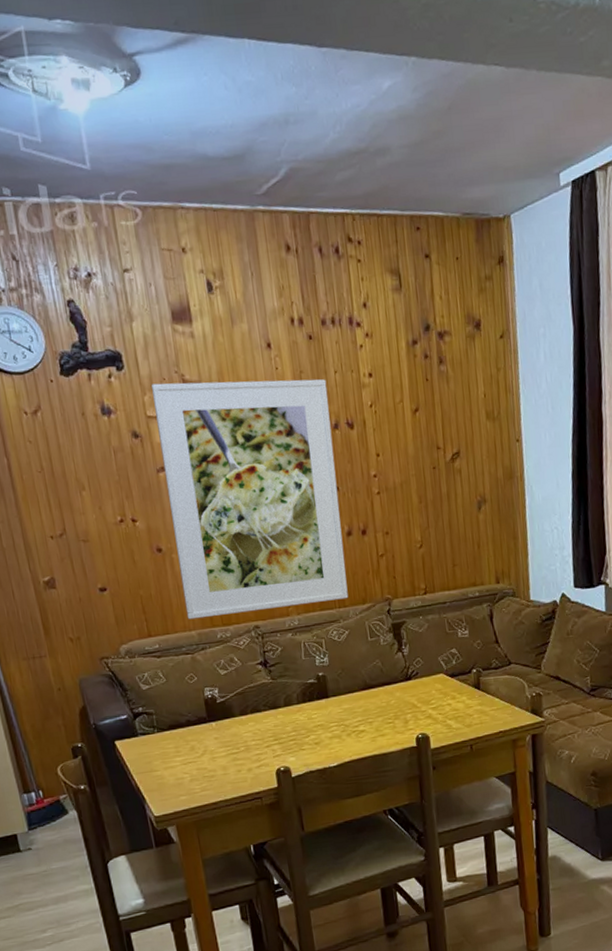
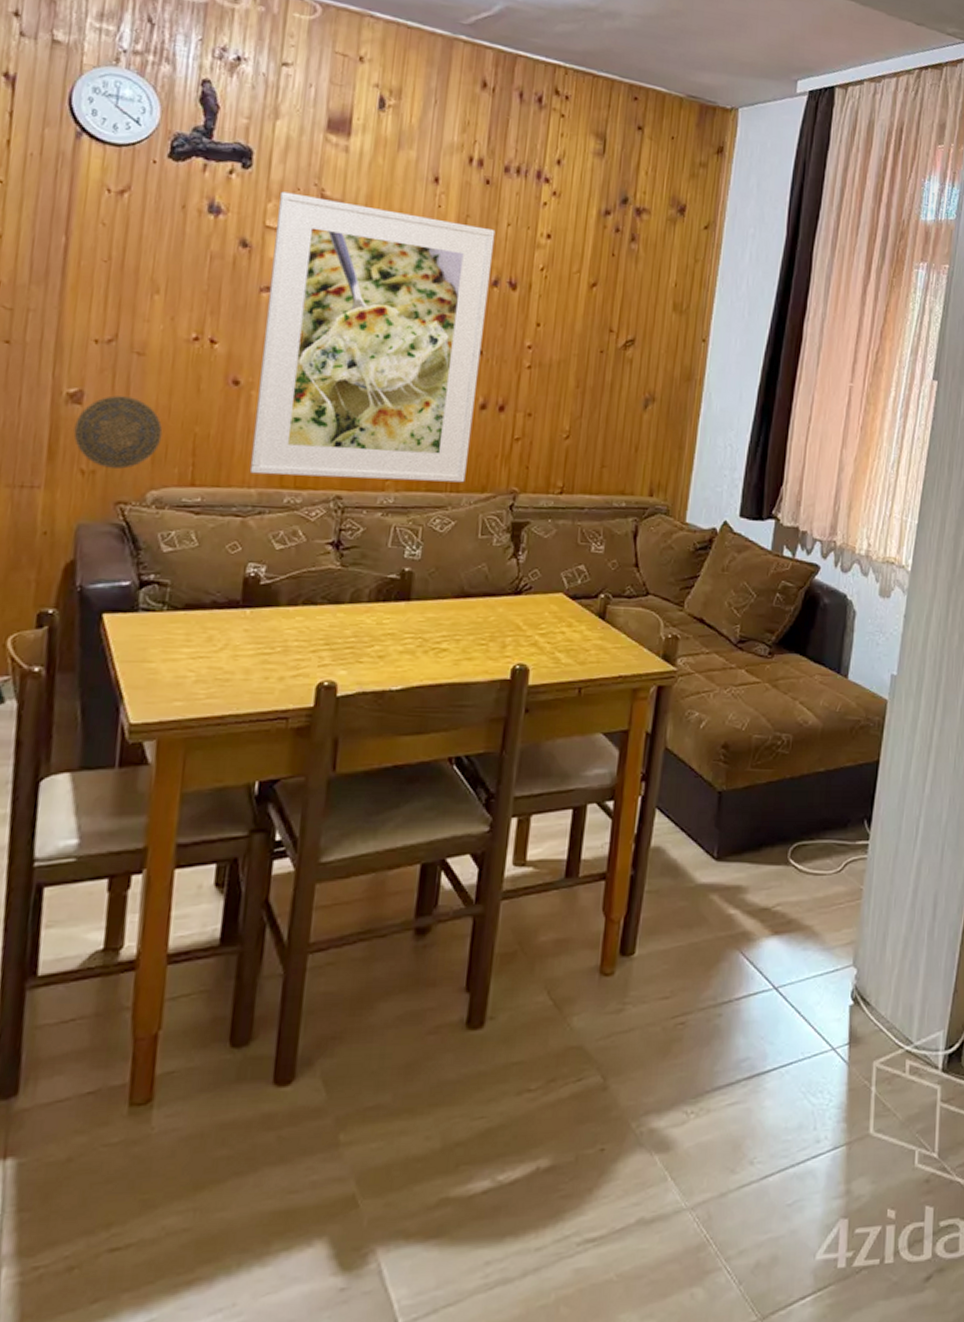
decorative plate: none [55,576,119,634] -> present [73,395,163,469]

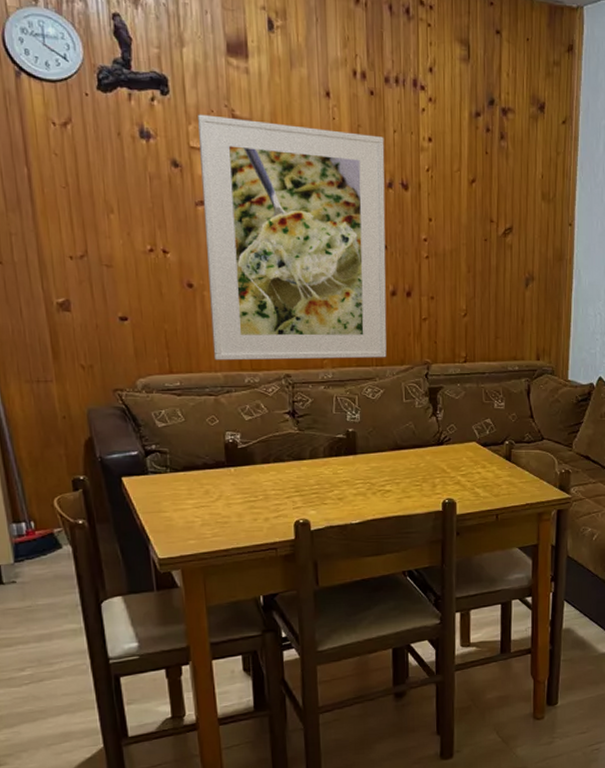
decorative plate: present [73,395,163,469] -> none [68,303,140,362]

